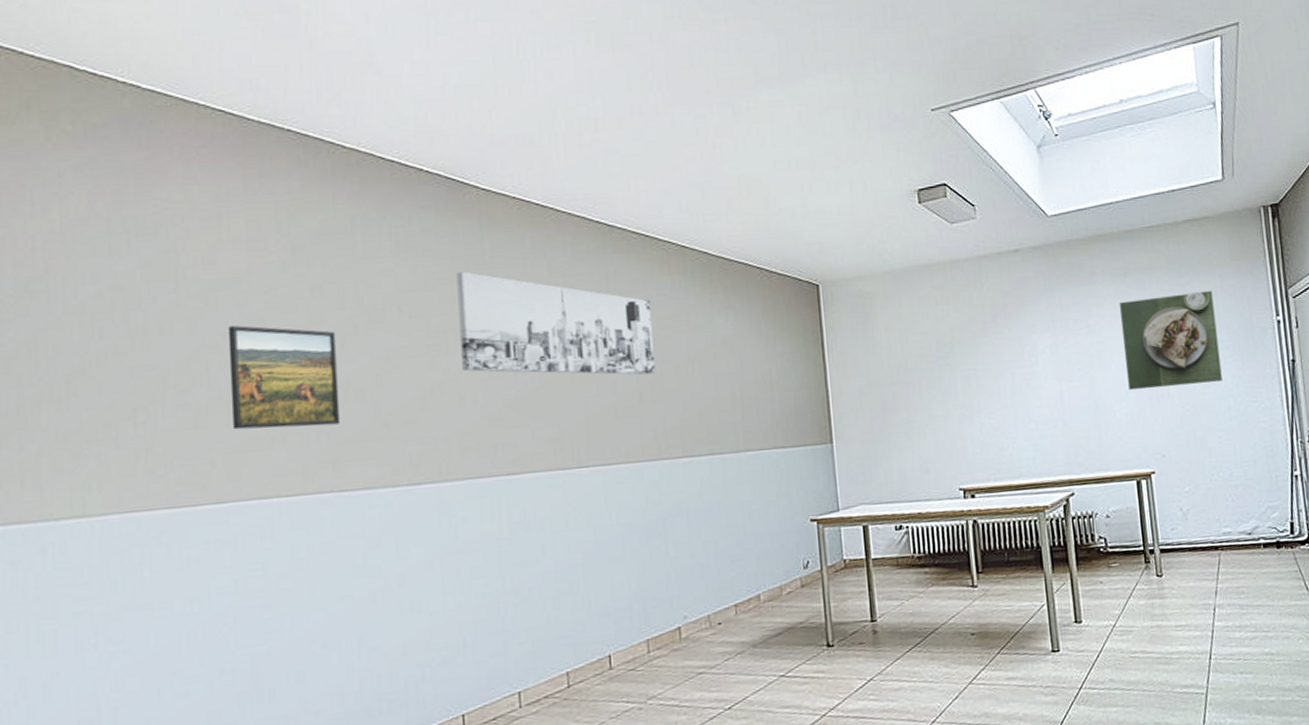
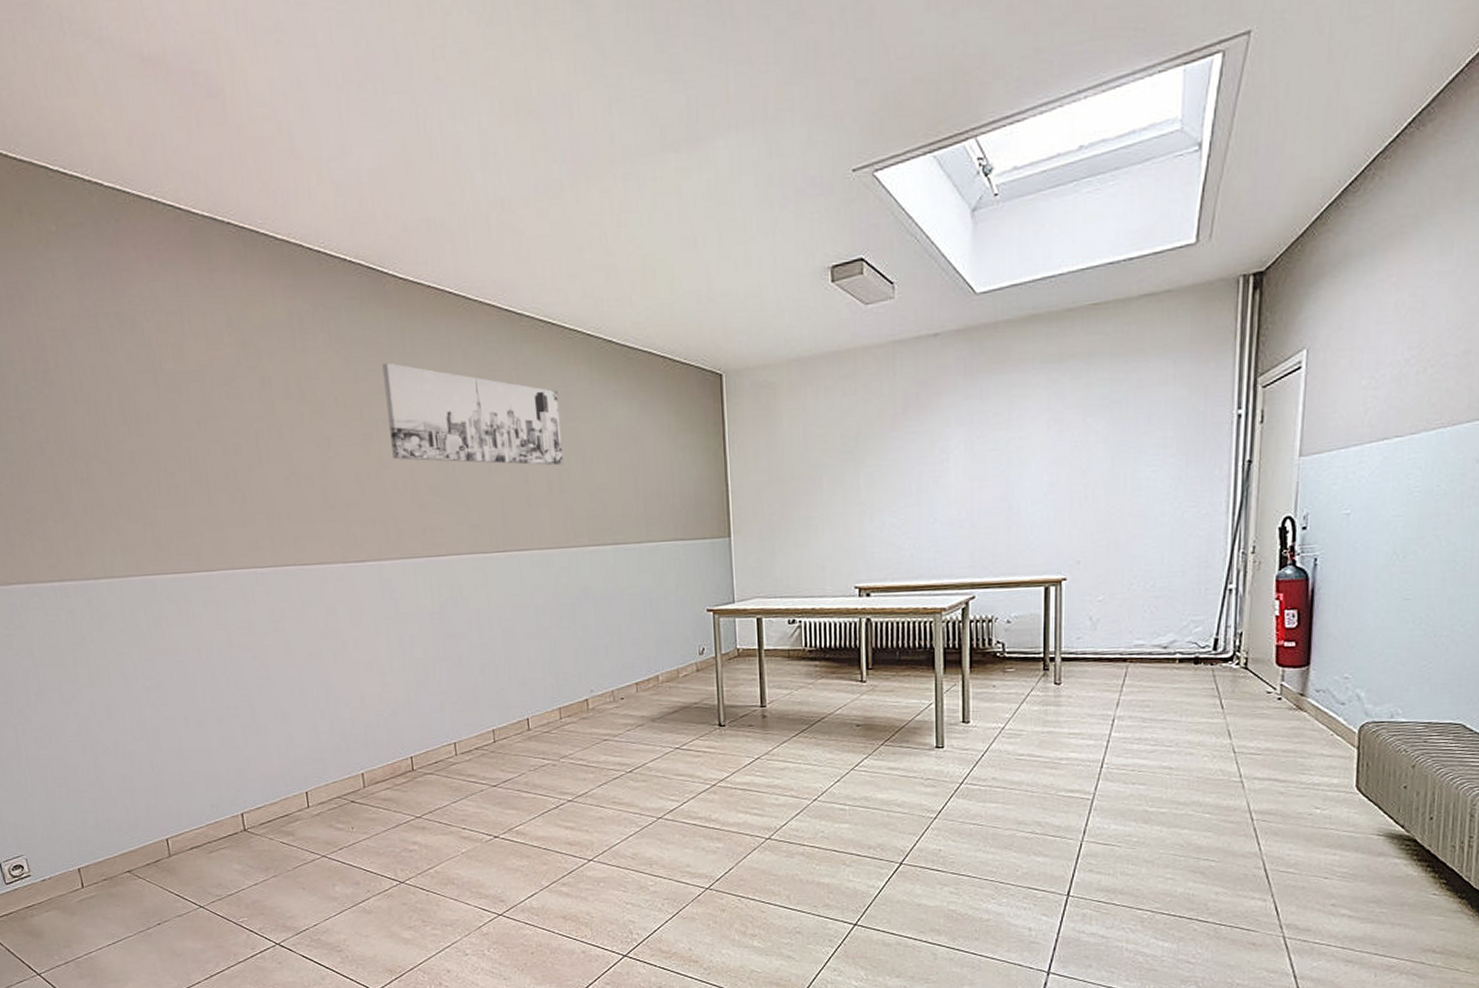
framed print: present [227,325,341,430] -> none [199,414,297,508]
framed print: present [1118,290,1222,391] -> none [1047,379,1162,492]

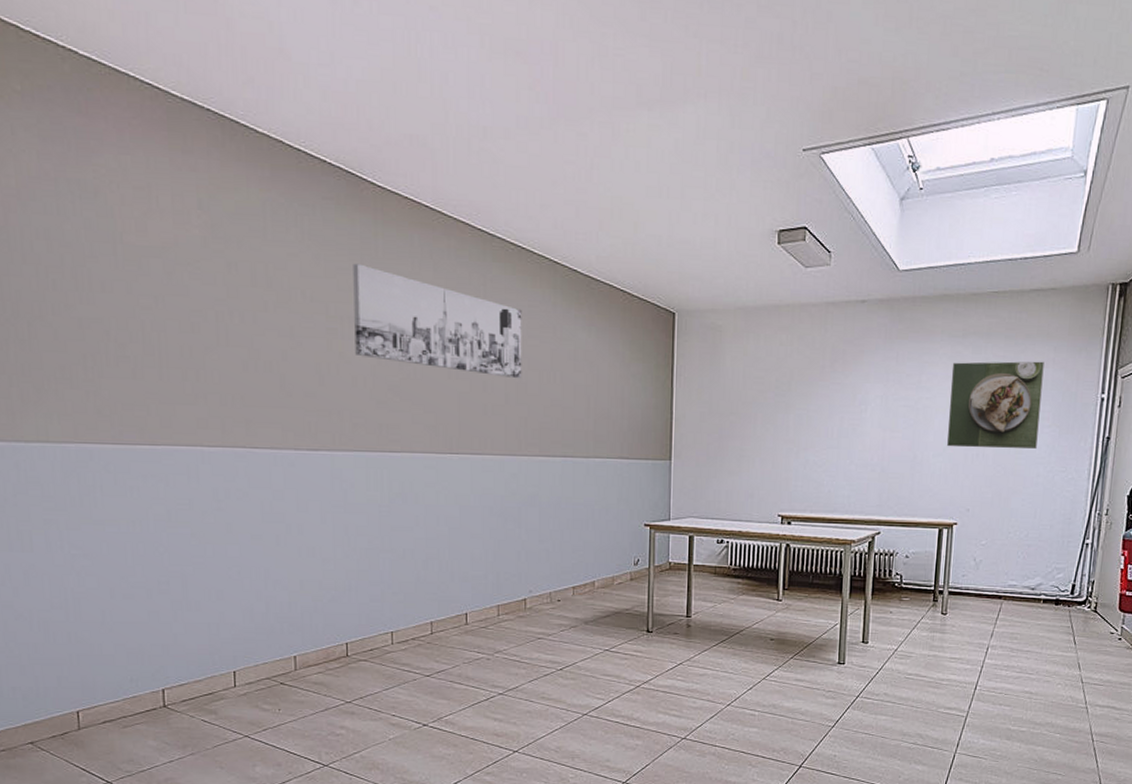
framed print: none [1047,379,1162,492] -> present [947,361,1044,450]

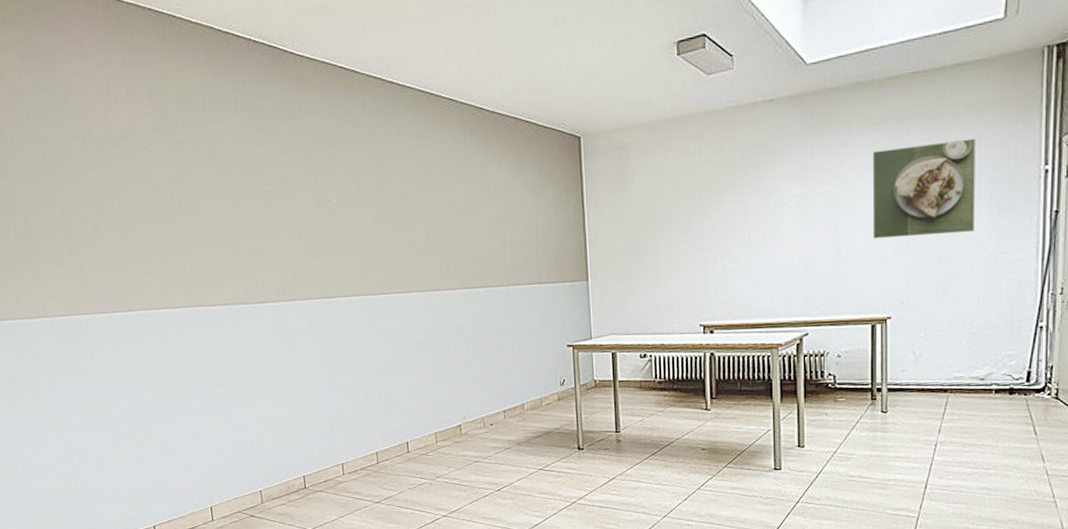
wall art: present [353,263,522,379] -> none [281,128,440,218]

